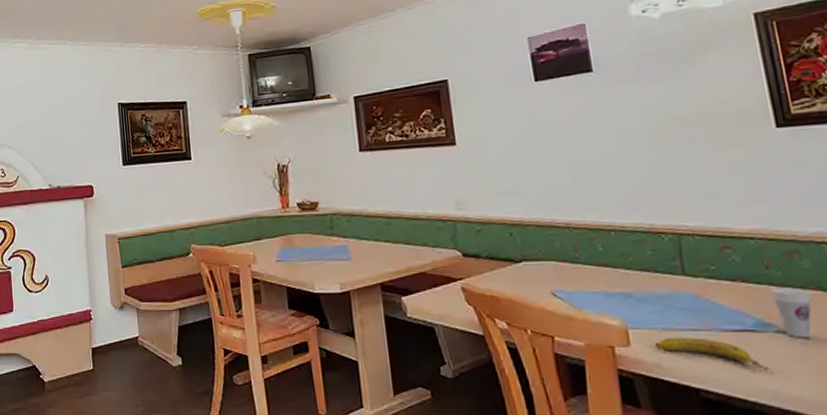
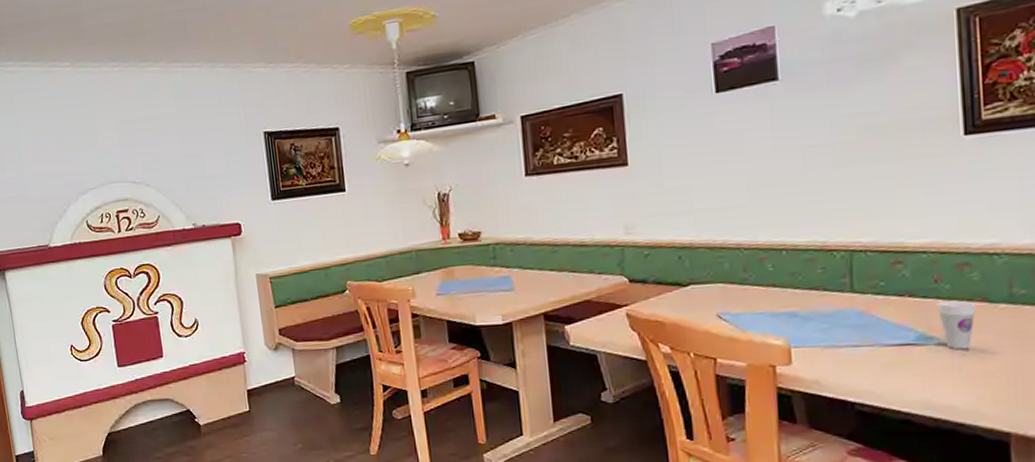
fruit: present [654,336,769,371] -> none [815,353,925,383]

